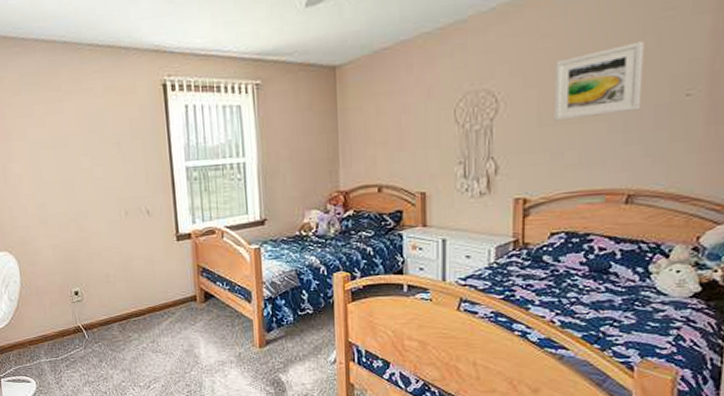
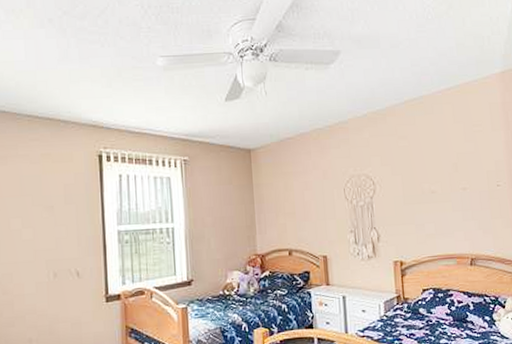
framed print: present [554,41,645,121] -> none [411,146,471,201]

